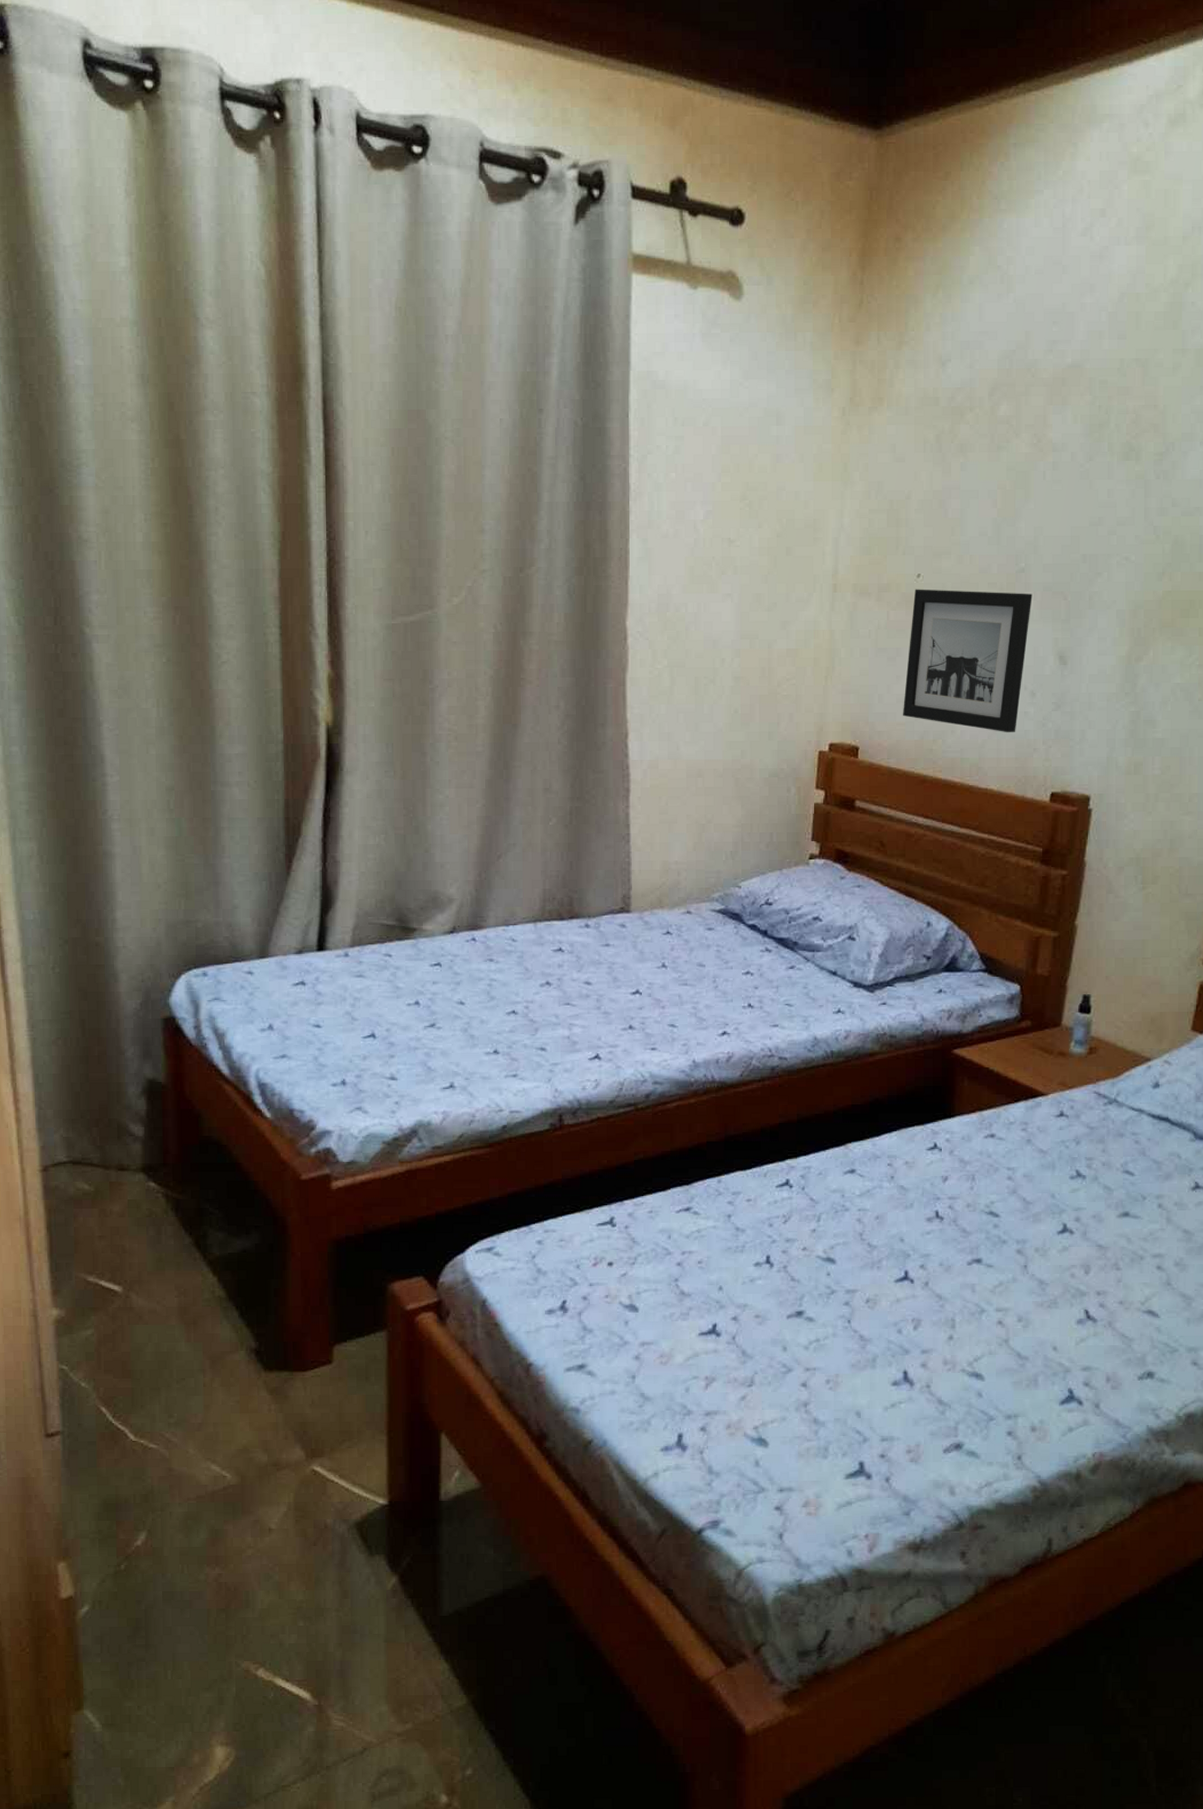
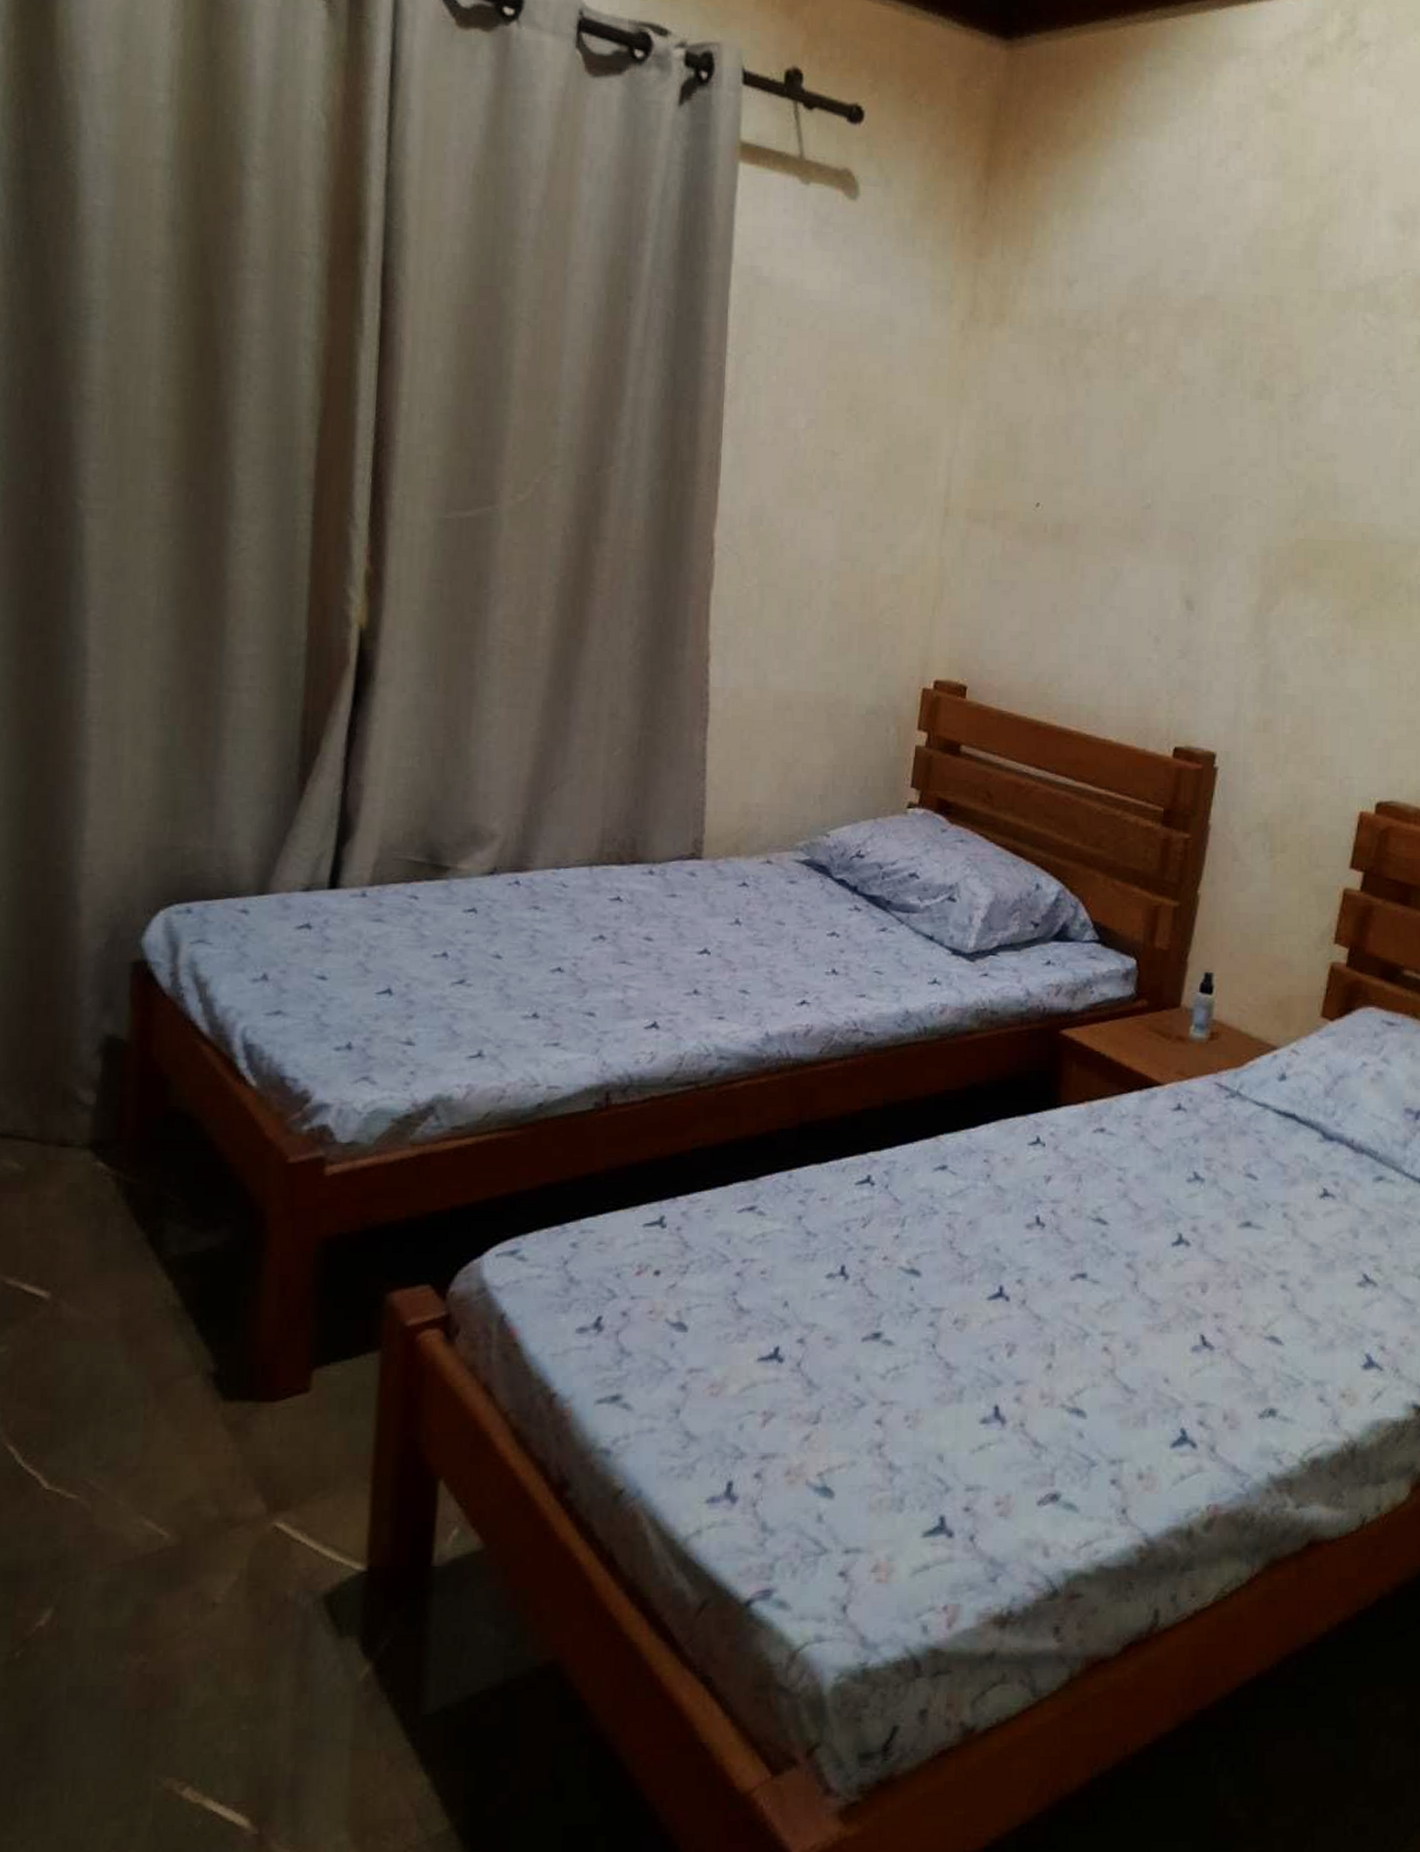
wall art: present [902,589,1033,732] -> none [1015,518,1159,680]

